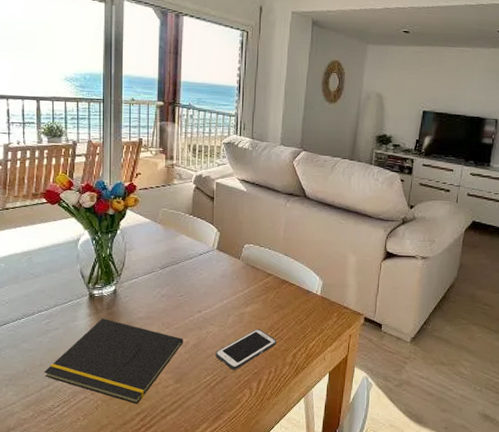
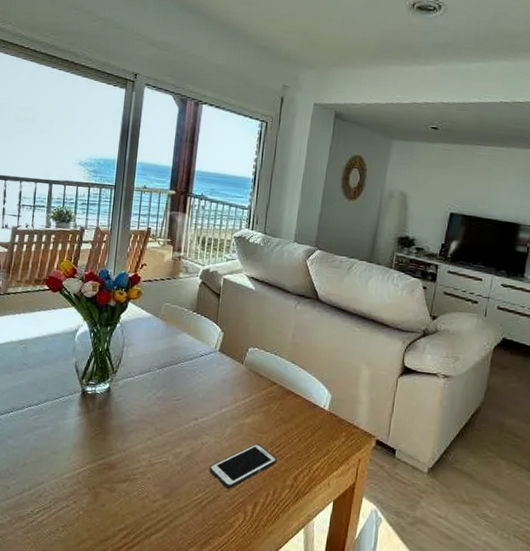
notepad: present [44,318,184,404] -> none [27,418,176,519]

